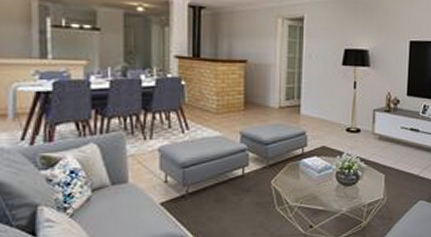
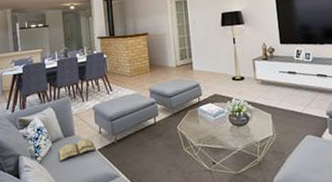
diary: none [100,188,159,217] -> present [58,138,97,162]

